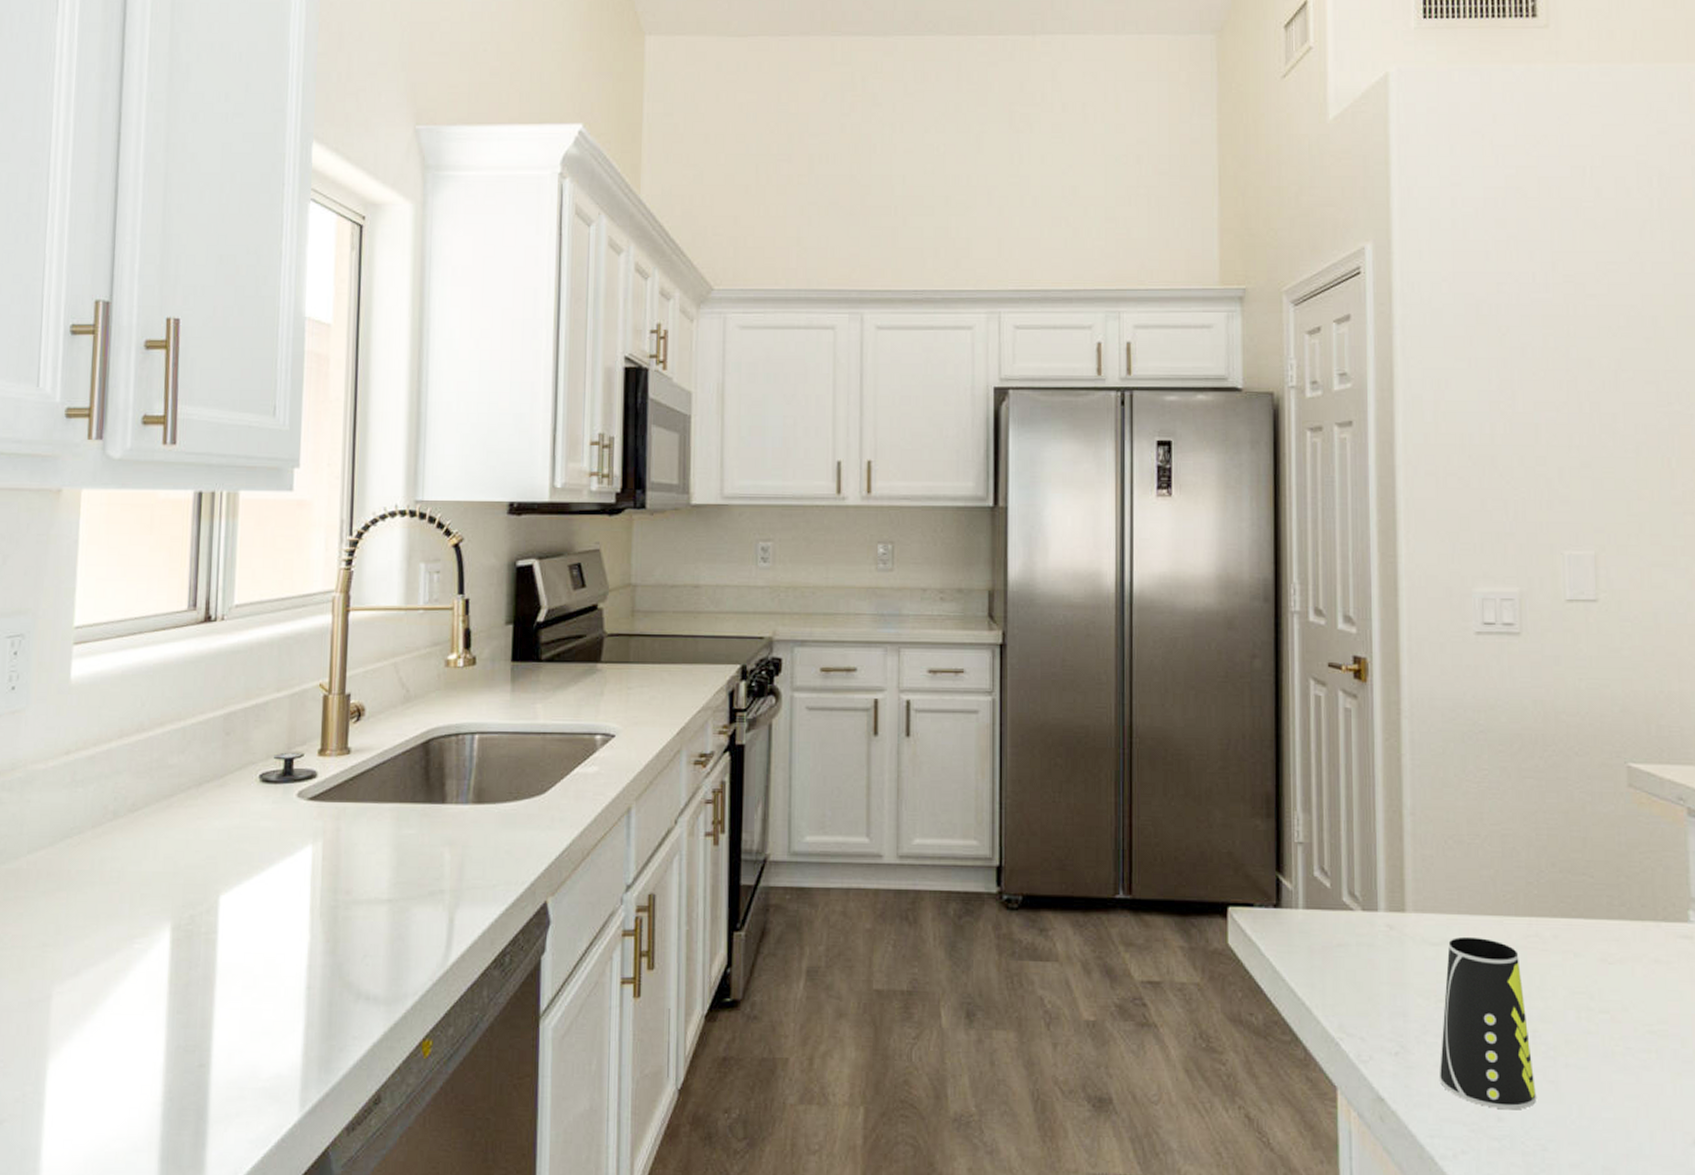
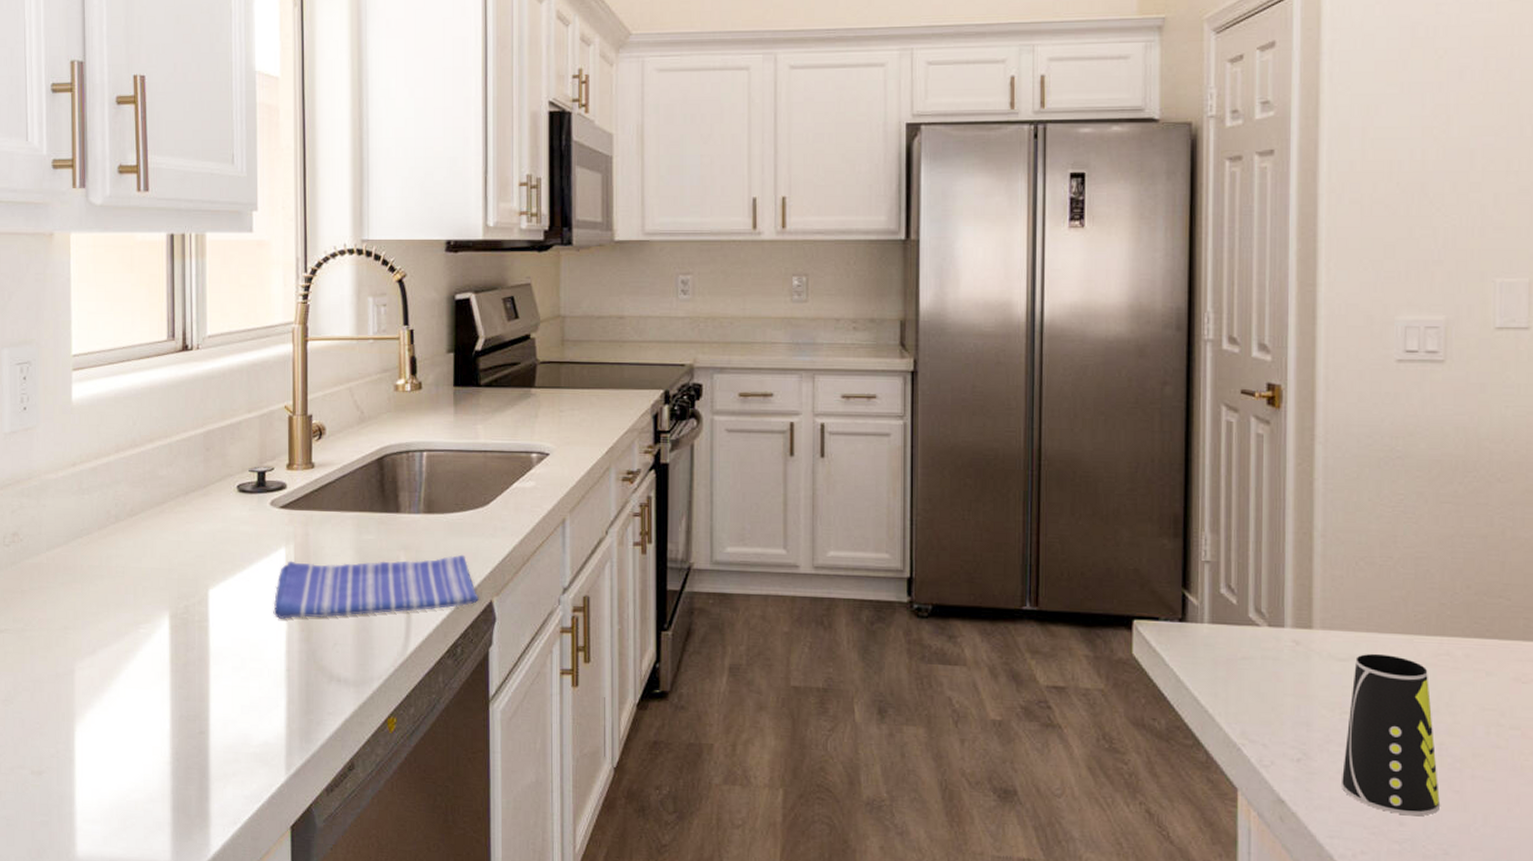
dish towel: none [294,849,532,928] -> present [273,554,479,619]

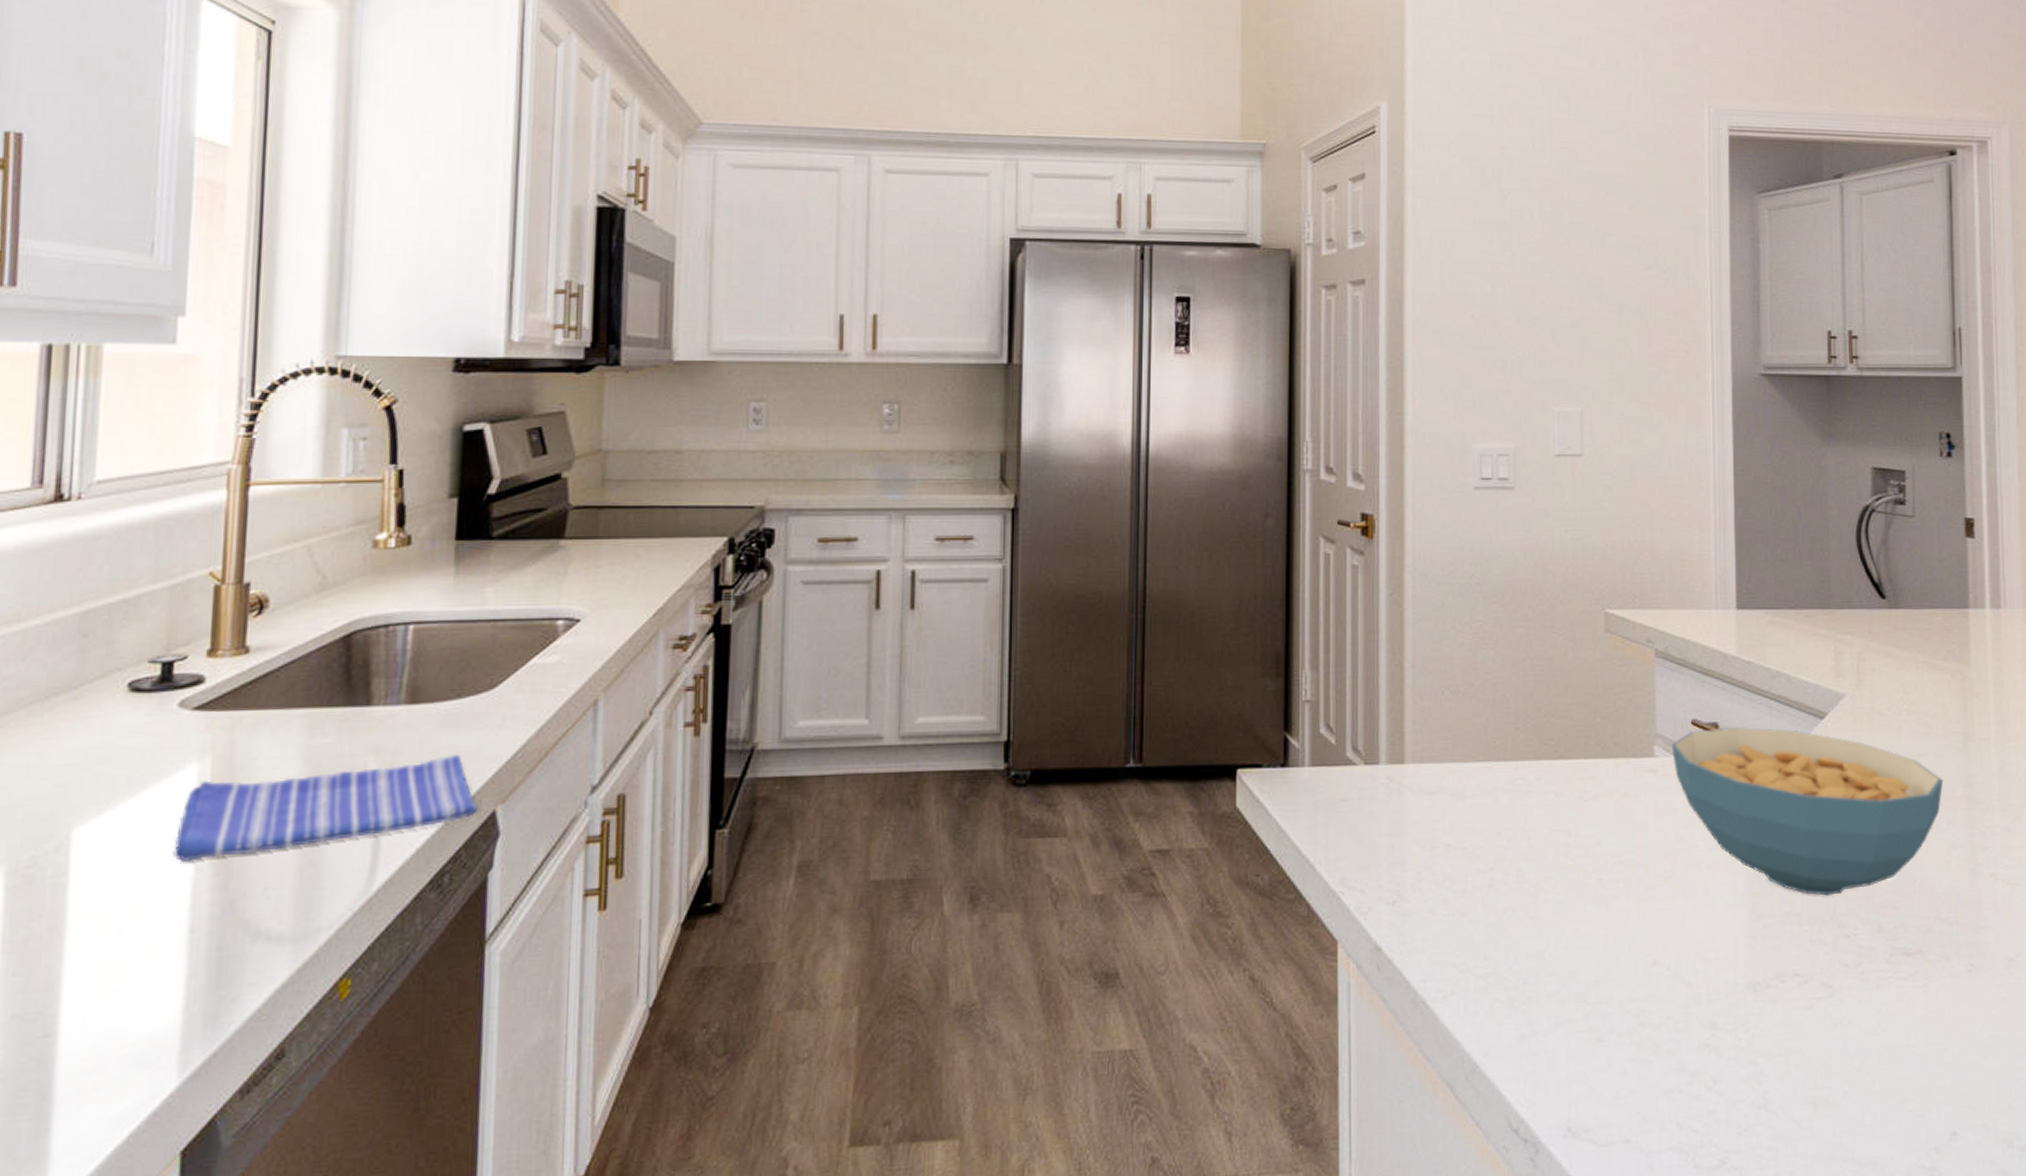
cup: present [1342,653,1440,816] -> none [1433,783,1518,948]

